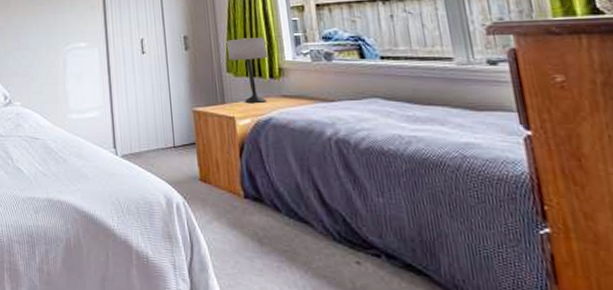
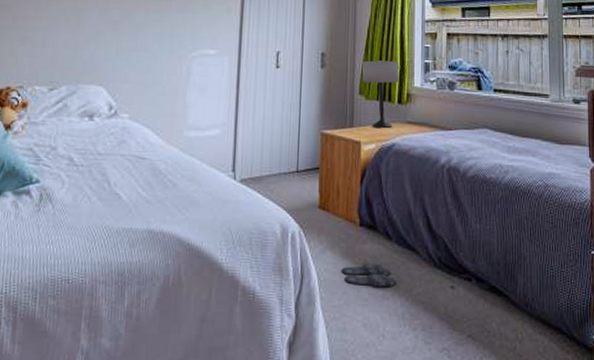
slippers: none [230,234,292,260] -> present [341,263,396,288]

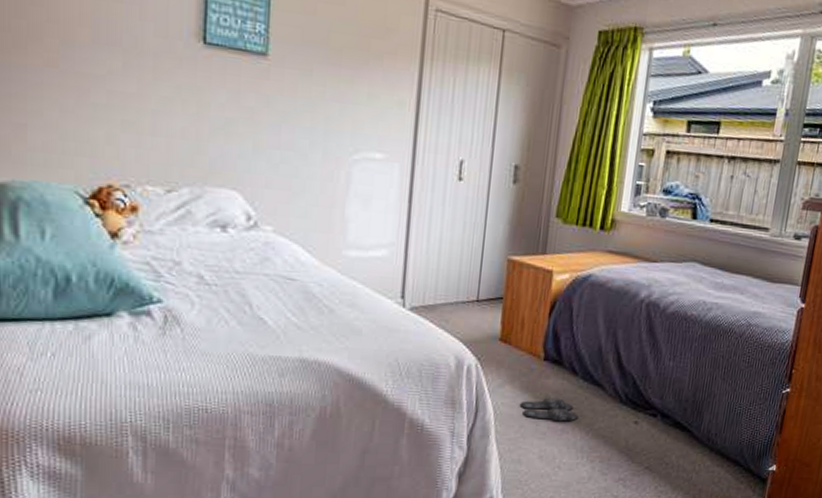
table lamp: present [362,60,399,129] -> none [561,178,606,258]

